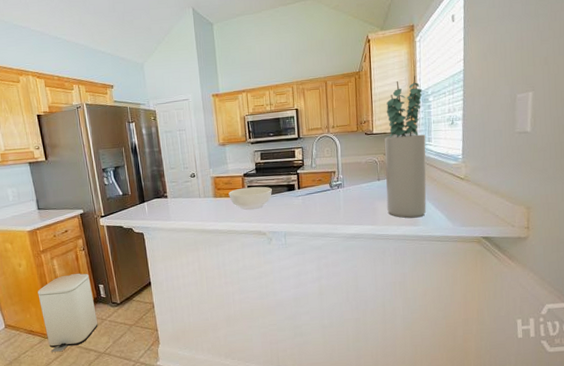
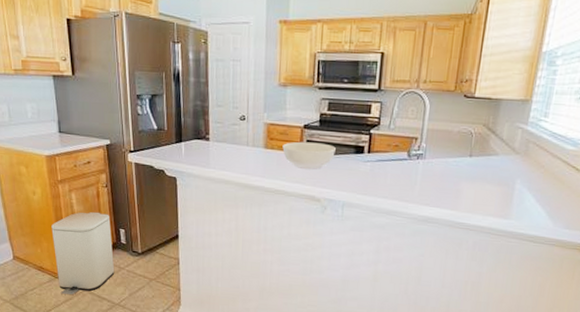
vase: present [384,76,427,218] -> none [474,29,550,210]

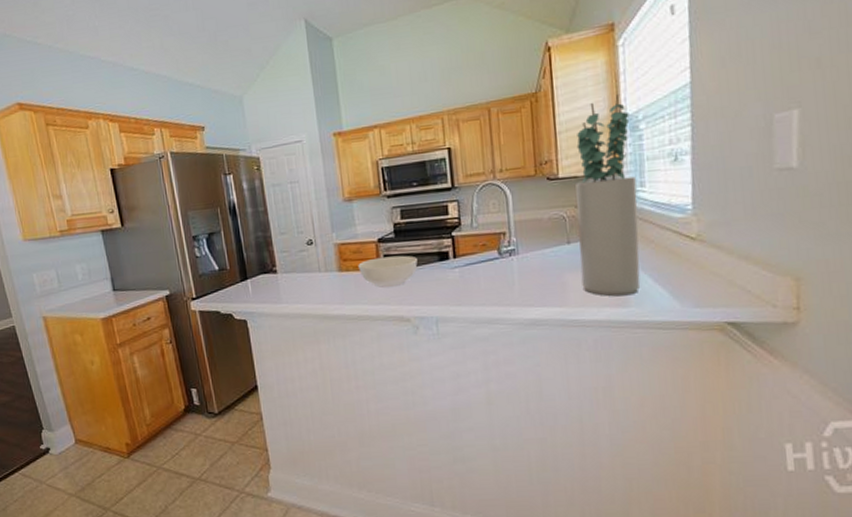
pedal bin: present [51,211,115,296] -> none [114,373,191,477]
vase: none [474,29,550,210] -> present [575,94,641,297]

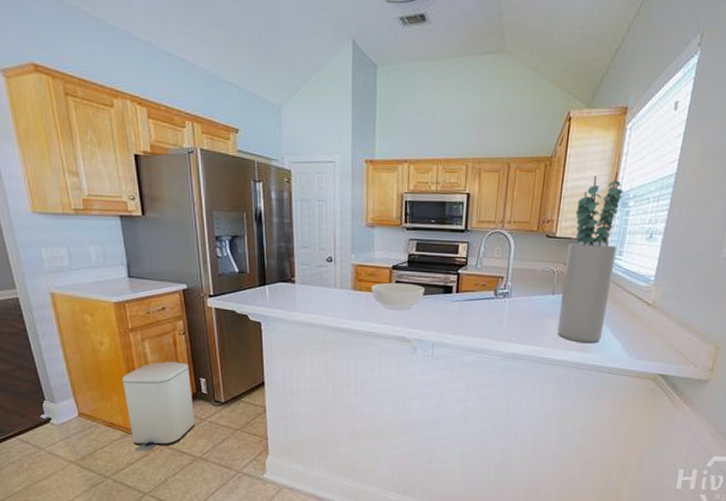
pedal bin: none [114,373,191,477] -> present [122,361,196,452]

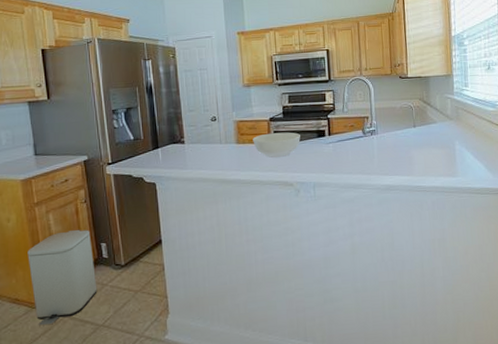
vase: present [557,172,623,344] -> none [420,18,465,169]

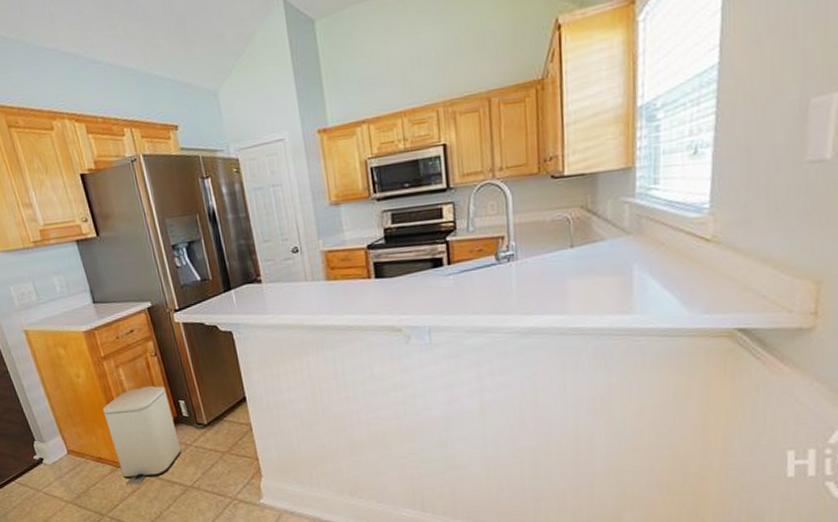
bowl: present [253,132,301,159] -> none [346,262,410,298]

